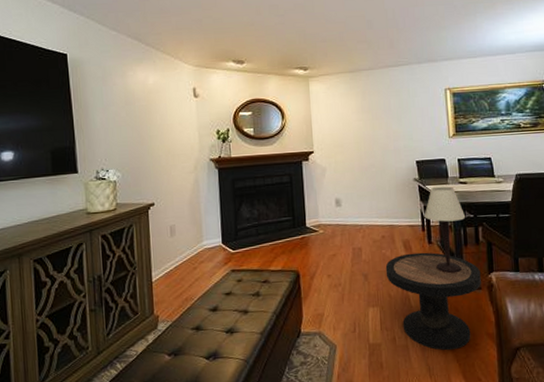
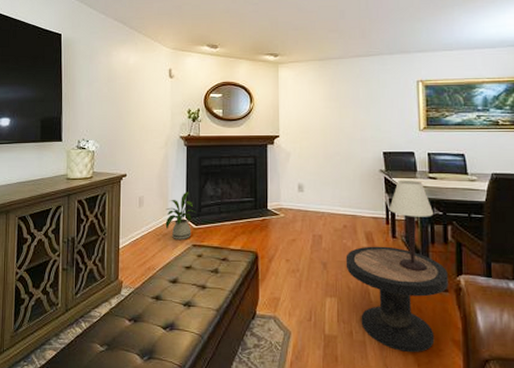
house plant: none [199,216,233,266] -> present [165,192,196,239]

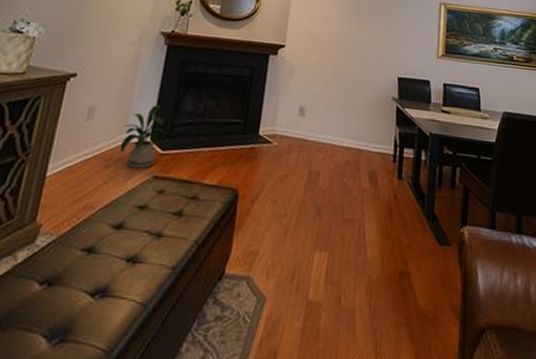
side table: present [345,246,448,353] -> none [342,187,452,323]
table lamp: present [389,180,434,272] -> none [398,111,444,221]

